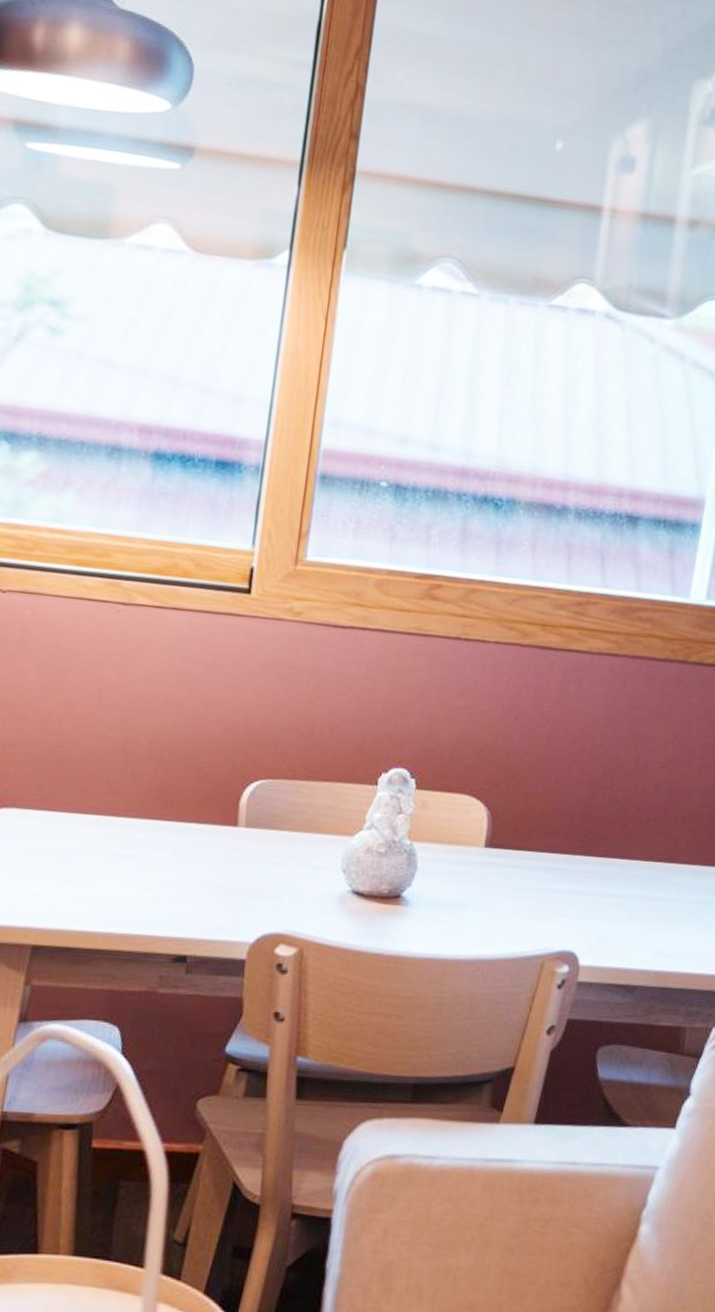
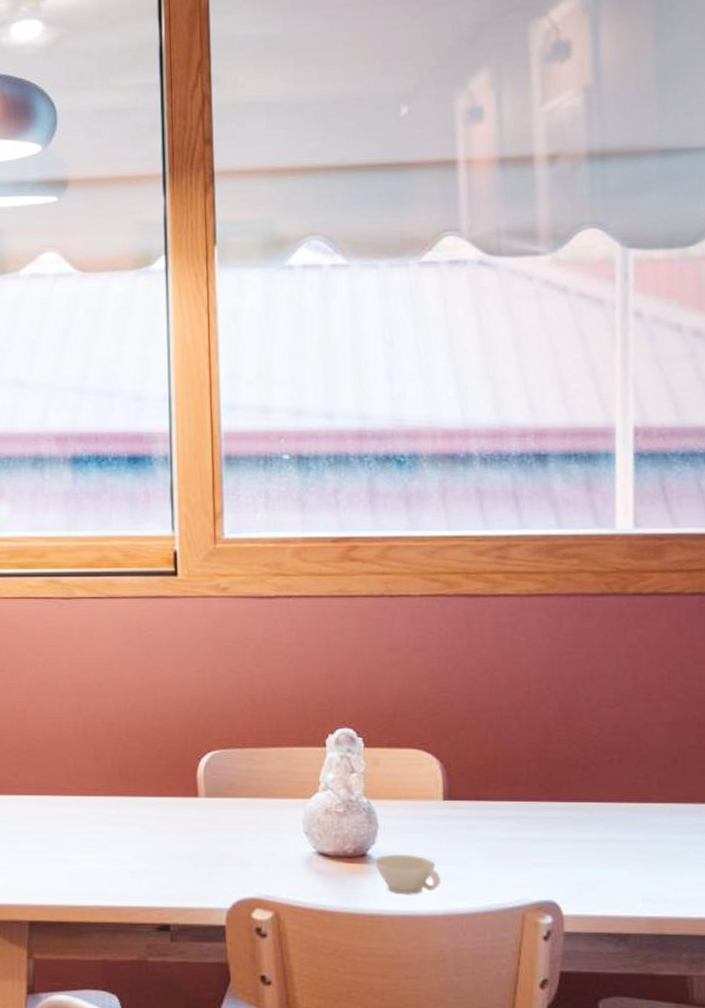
cup: none [407,897,470,938] -> present [374,854,442,895]

